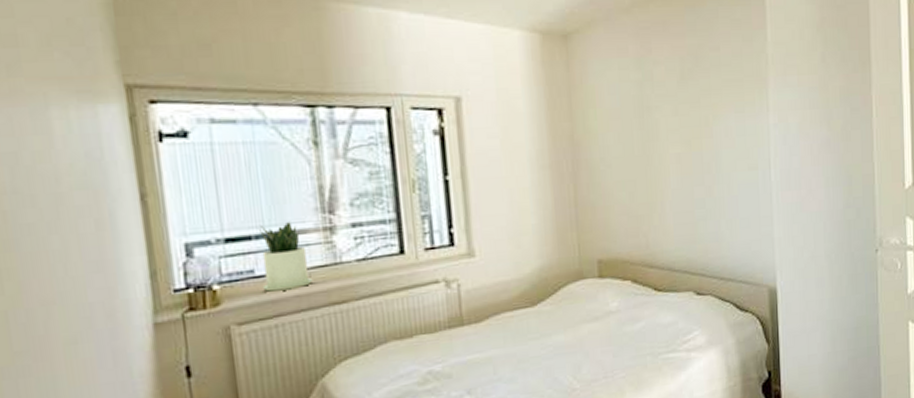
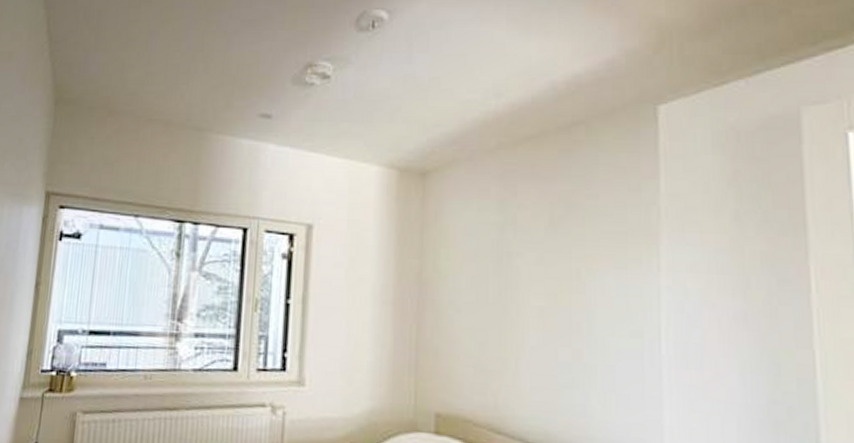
planter: present [259,222,314,293] -> none [109,324,153,389]

